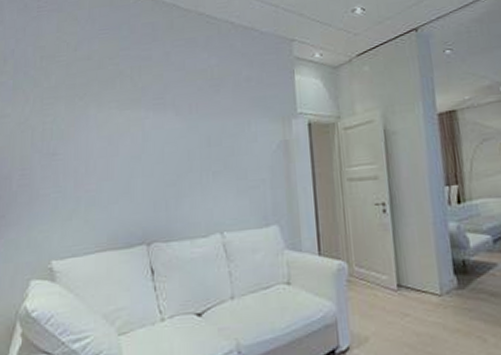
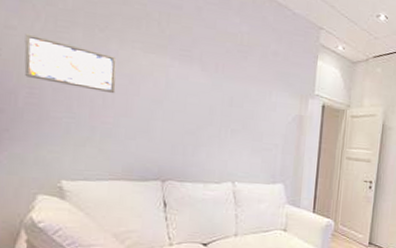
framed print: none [17,117,97,160] -> present [24,33,117,94]

